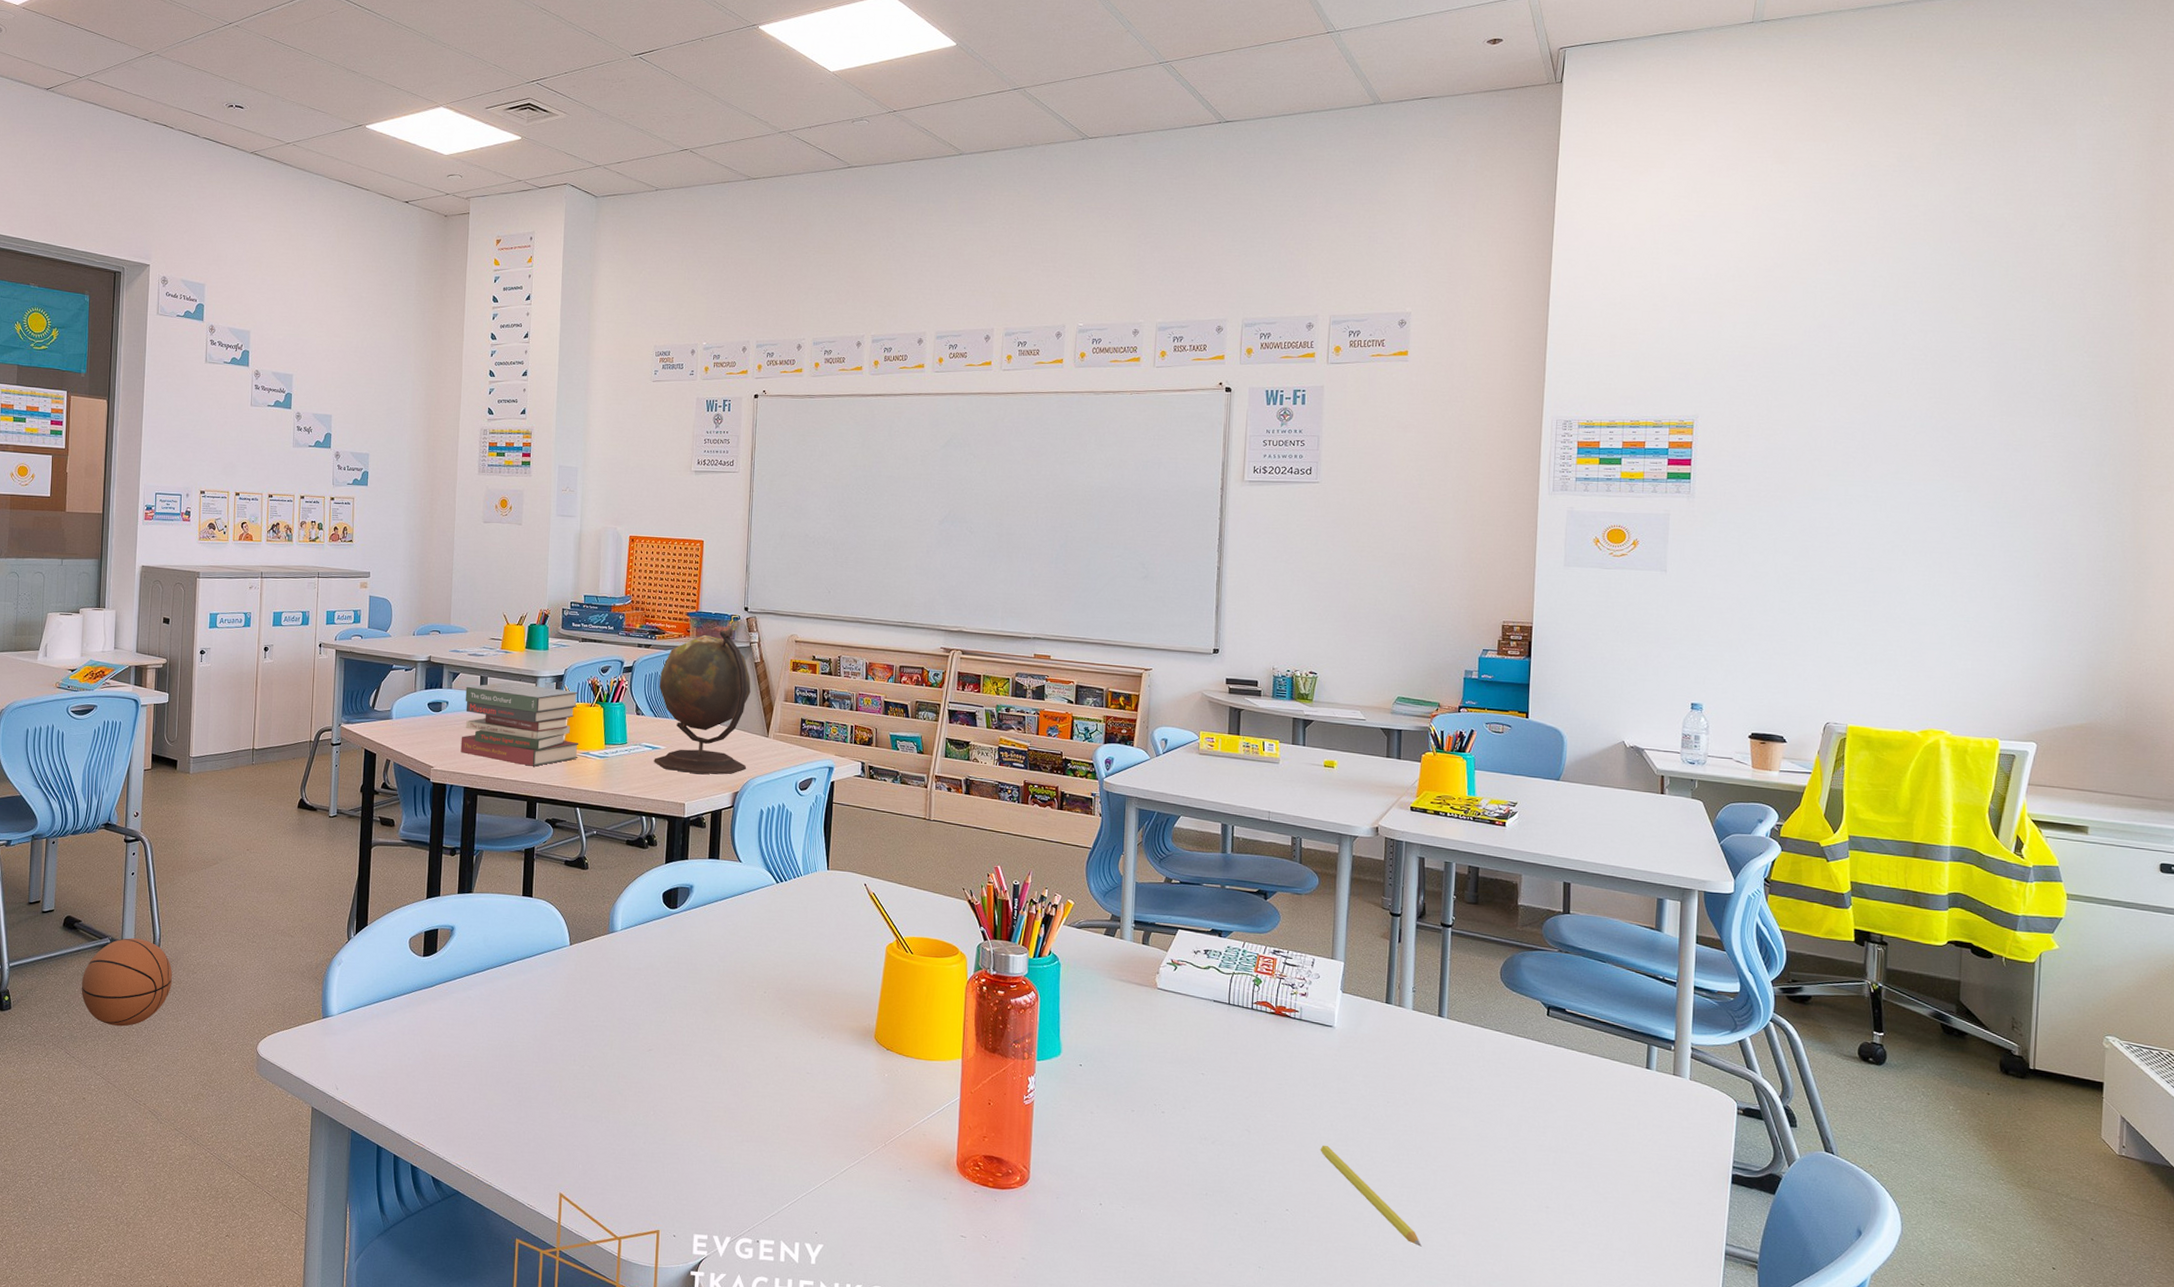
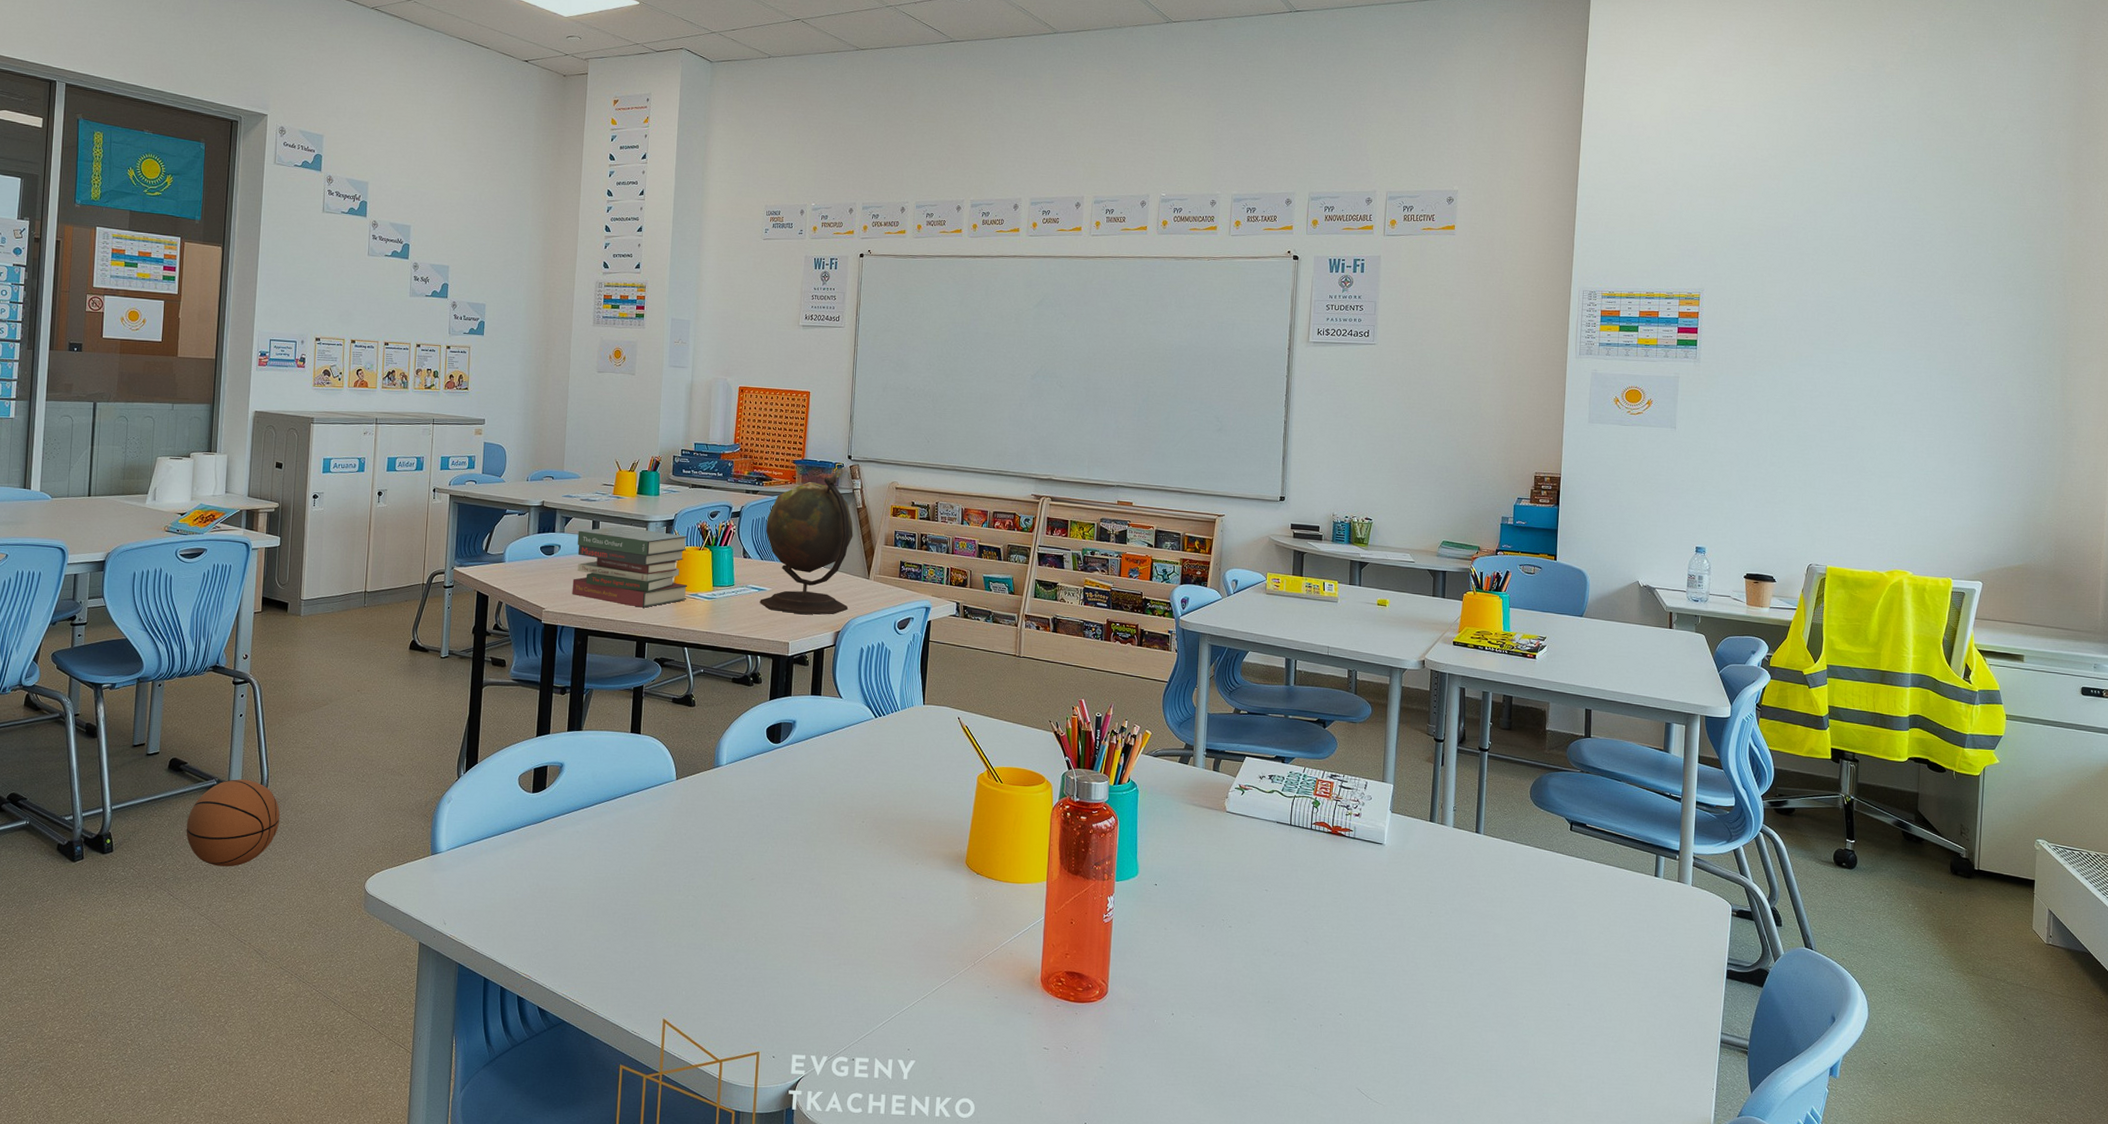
pencil: present [1320,1145,1422,1247] -> none [1370,953,1459,1044]

